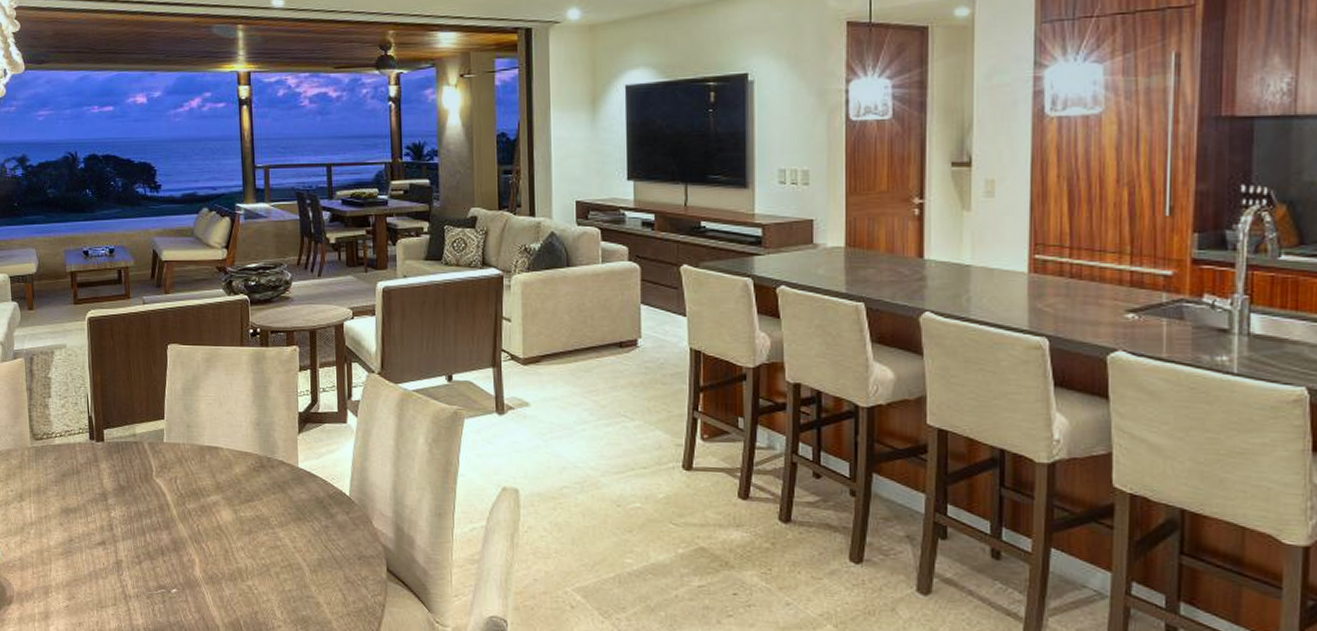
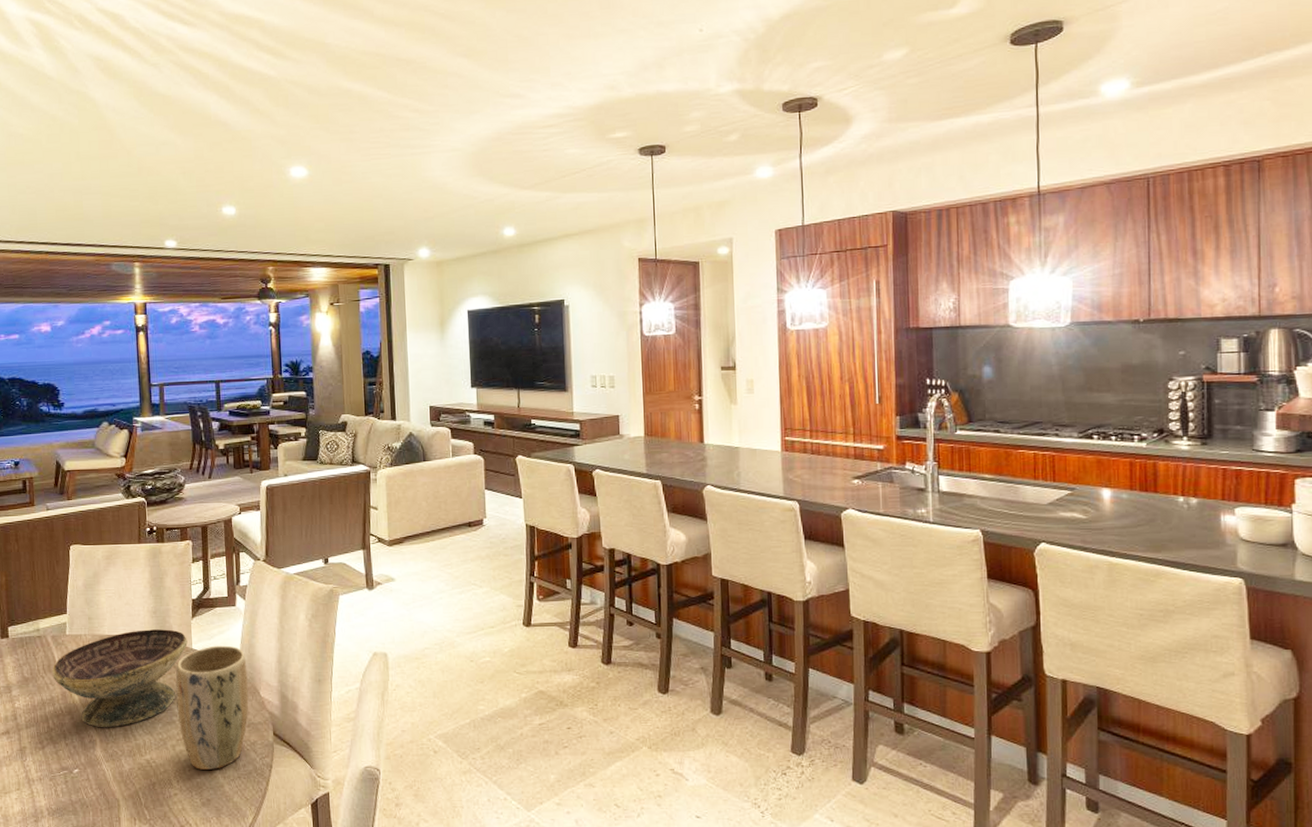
decorative bowl: none [149,442,293,548] -> present [52,629,188,728]
plant pot: none [280,466,360,604] -> present [176,645,249,770]

